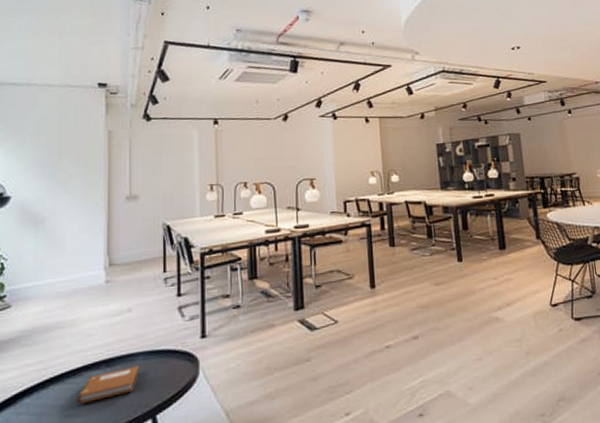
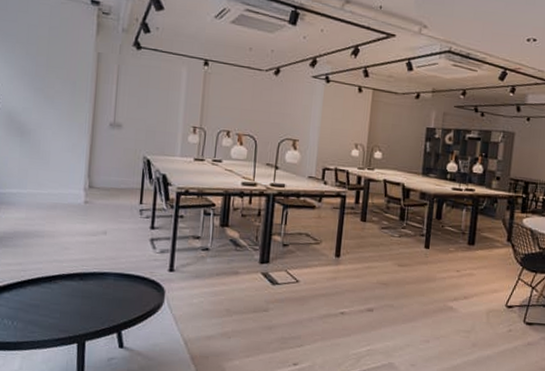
notebook: present [77,365,139,405] -> none [51,284,109,308]

